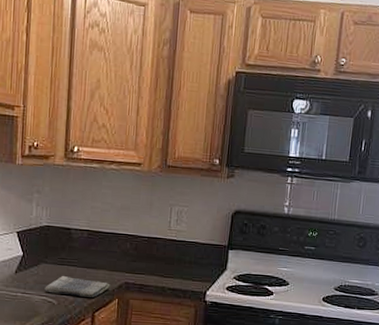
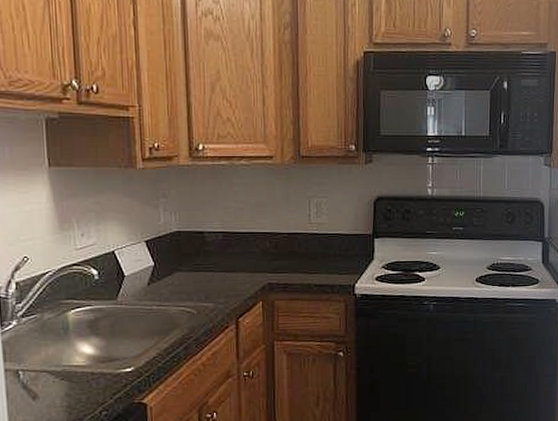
dish towel: present [45,275,111,297] -> none [182,282,253,303]

